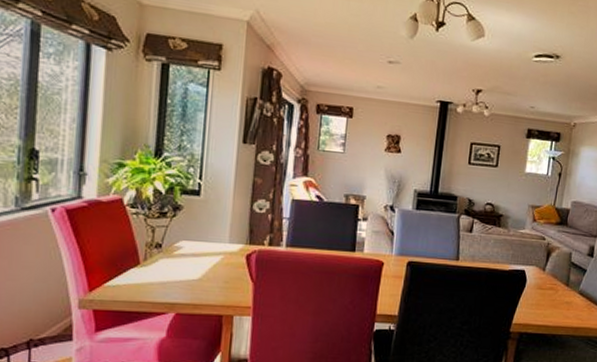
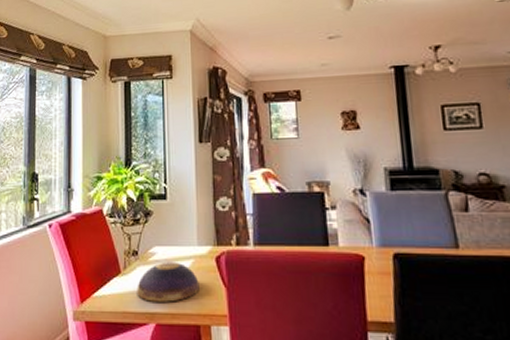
decorative bowl: none [157,256,227,294] -> present [137,261,200,302]

